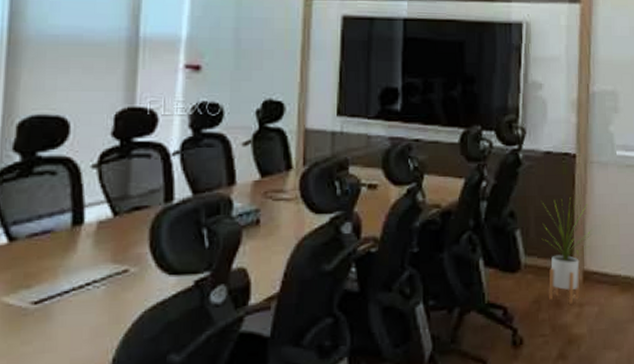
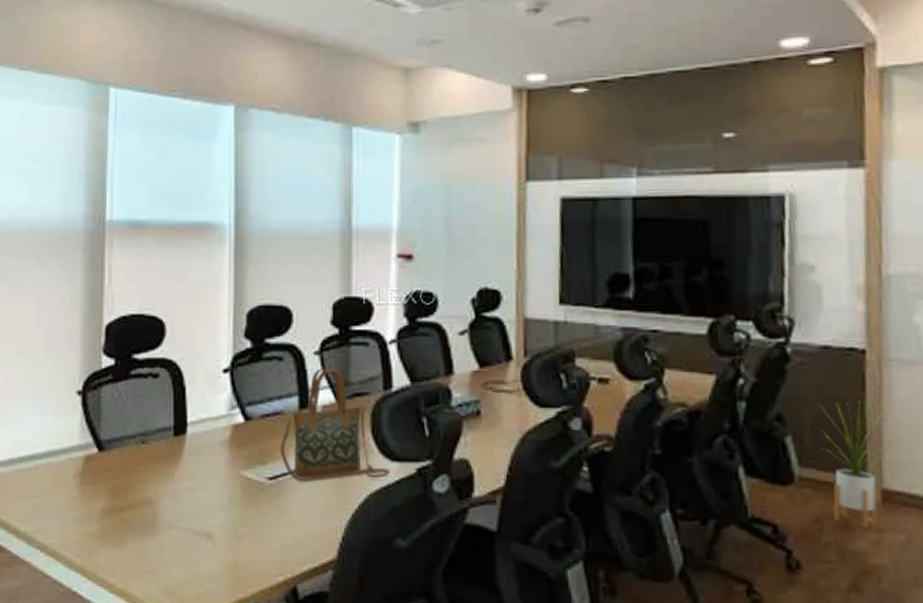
handbag: none [48,182,167,303] -> present [281,368,390,482]

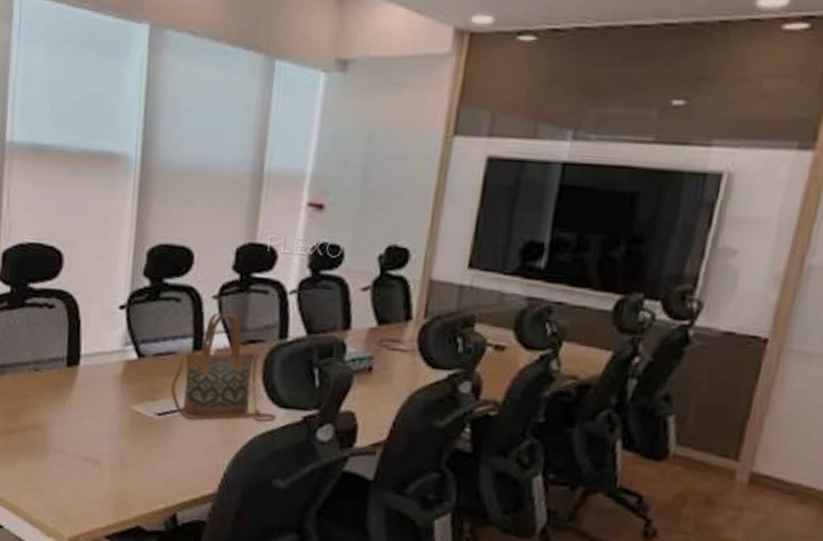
house plant: present [820,401,893,528] -> none [699,388,773,506]

